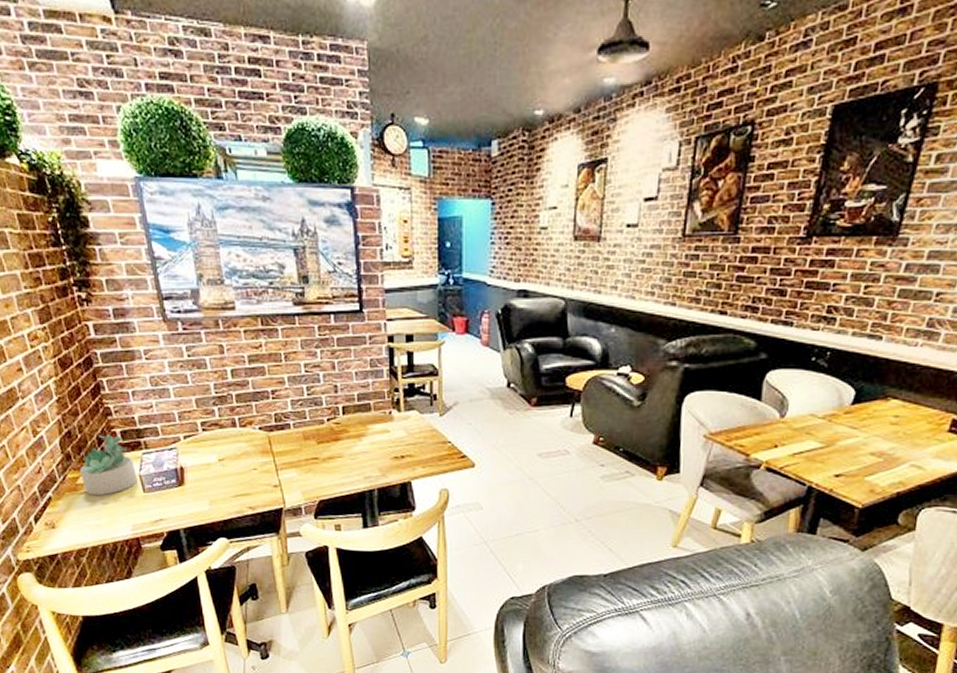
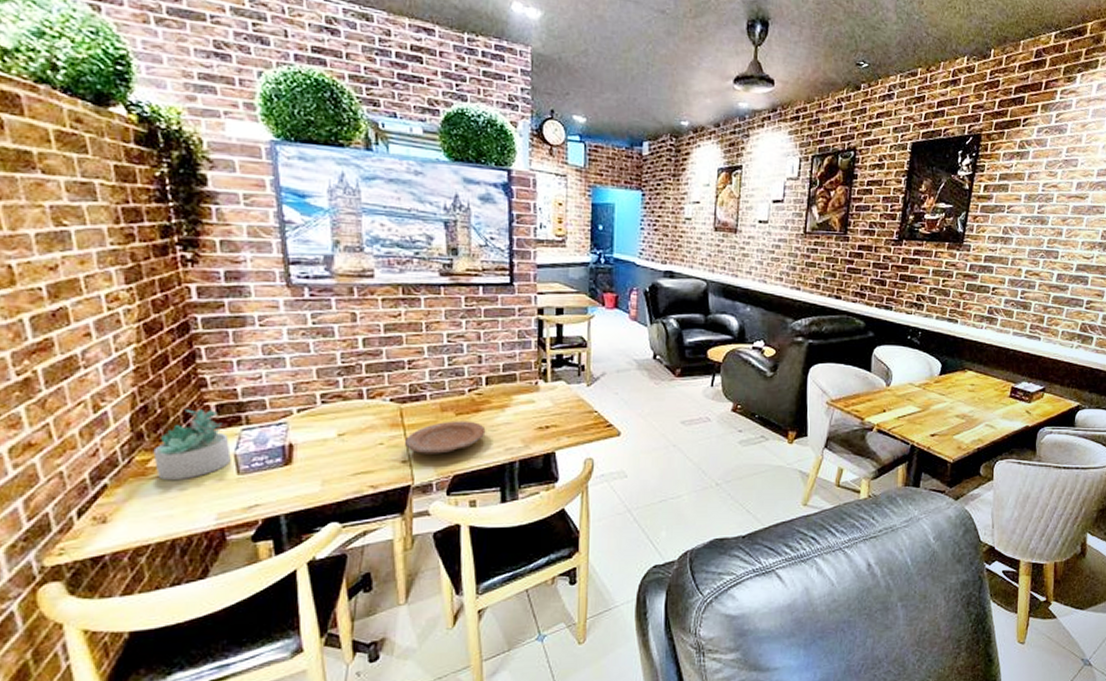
plate: none [275,449,345,480] -> present [405,421,486,454]

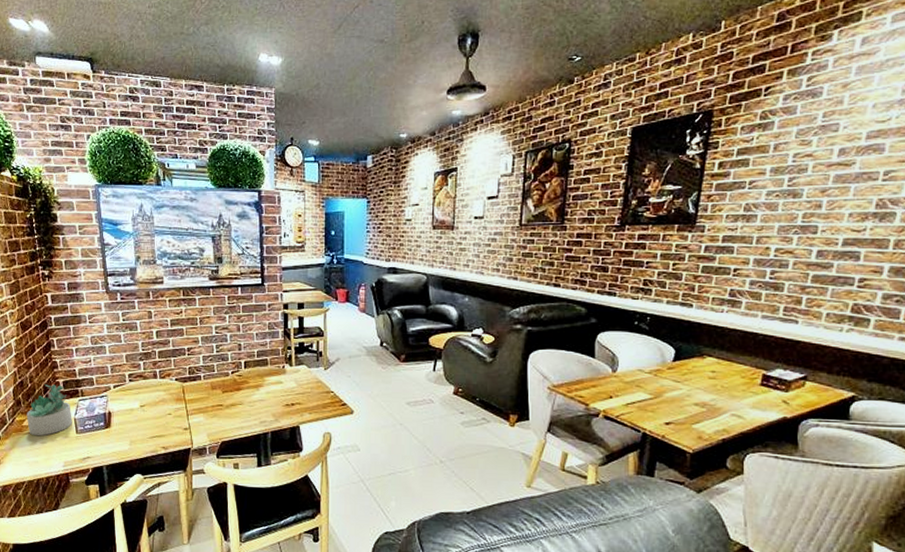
plate: present [405,421,486,454] -> none [186,397,245,424]

